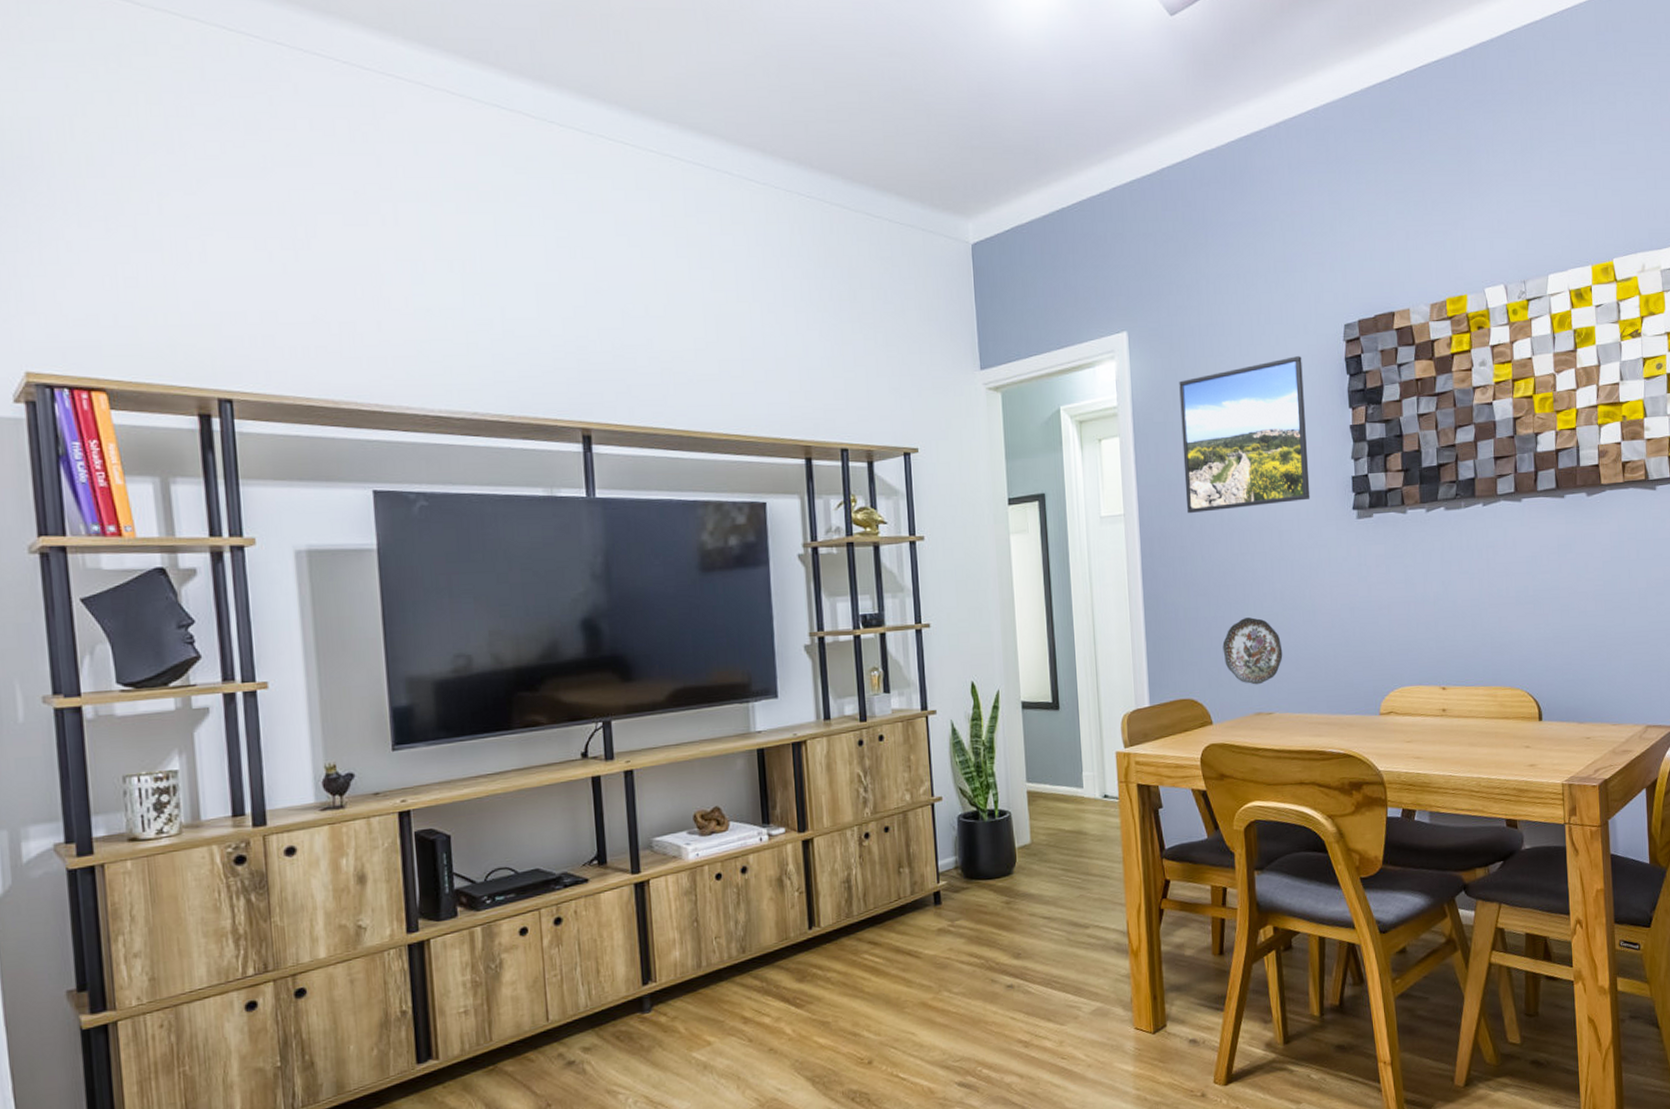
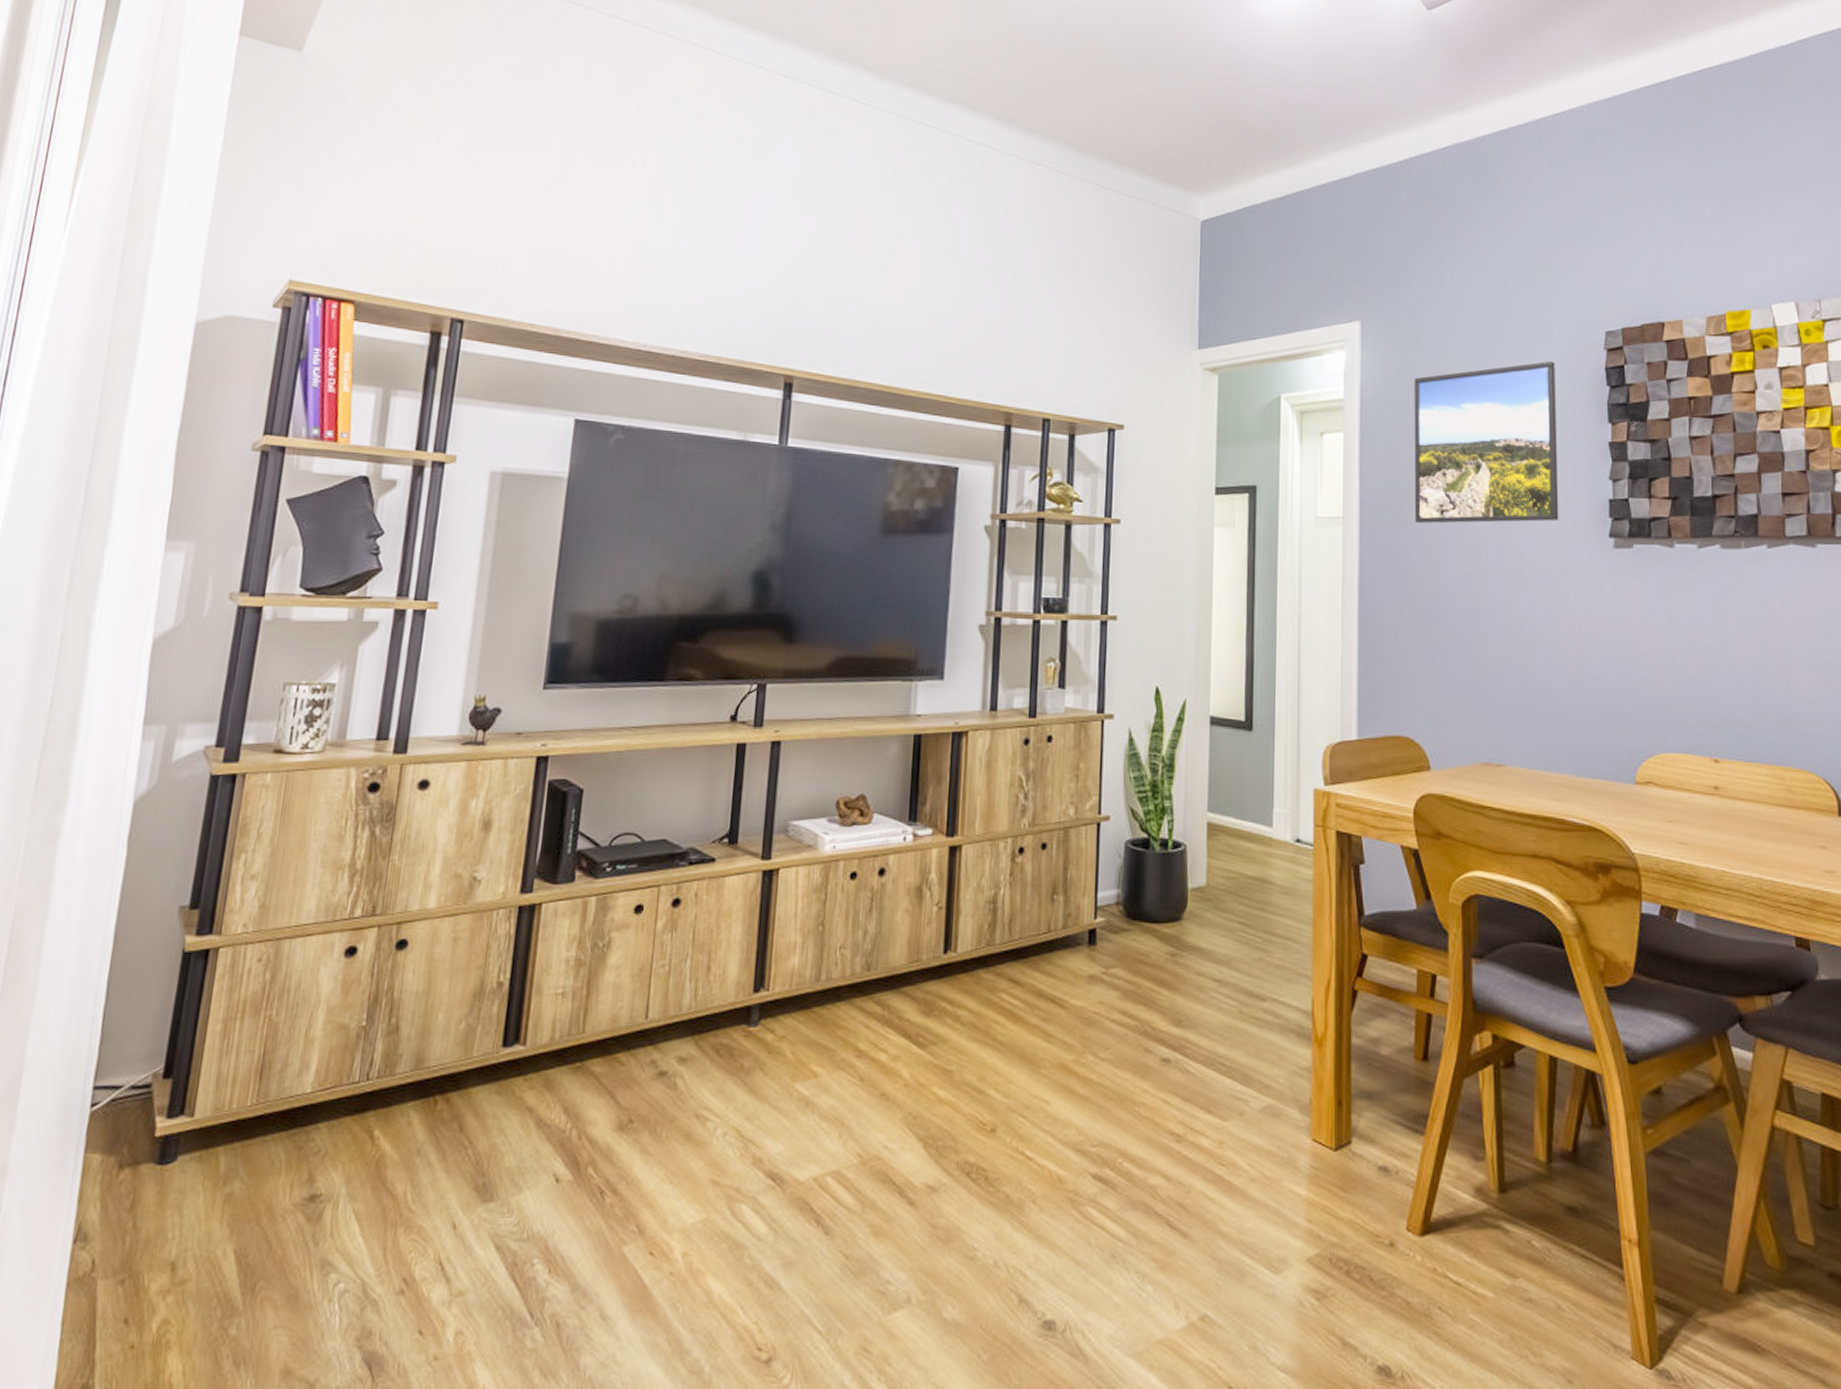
decorative plate: present [1222,617,1283,685] -> none [1447,649,1519,730]

